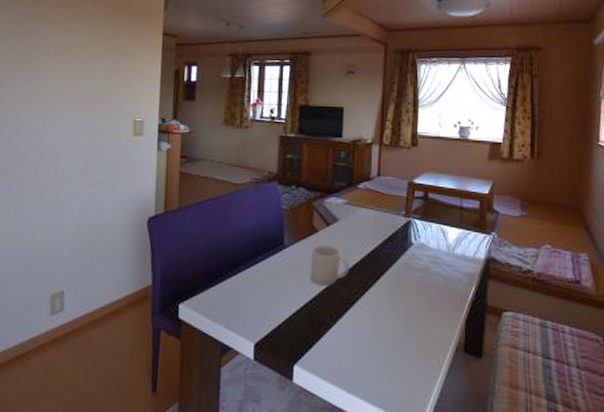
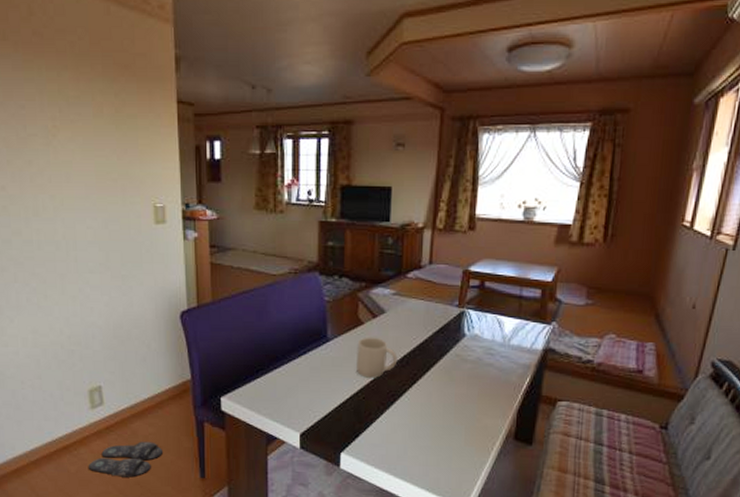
slippers: none [38,351,116,391] -> present [88,441,162,478]

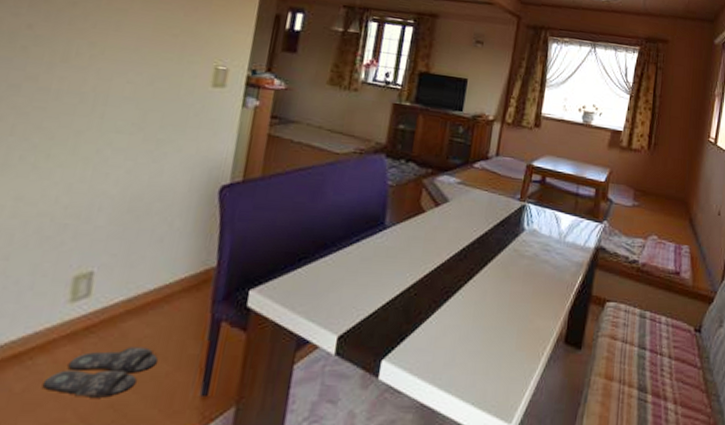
mug: present [355,337,398,378] -> none [411,226,456,272]

